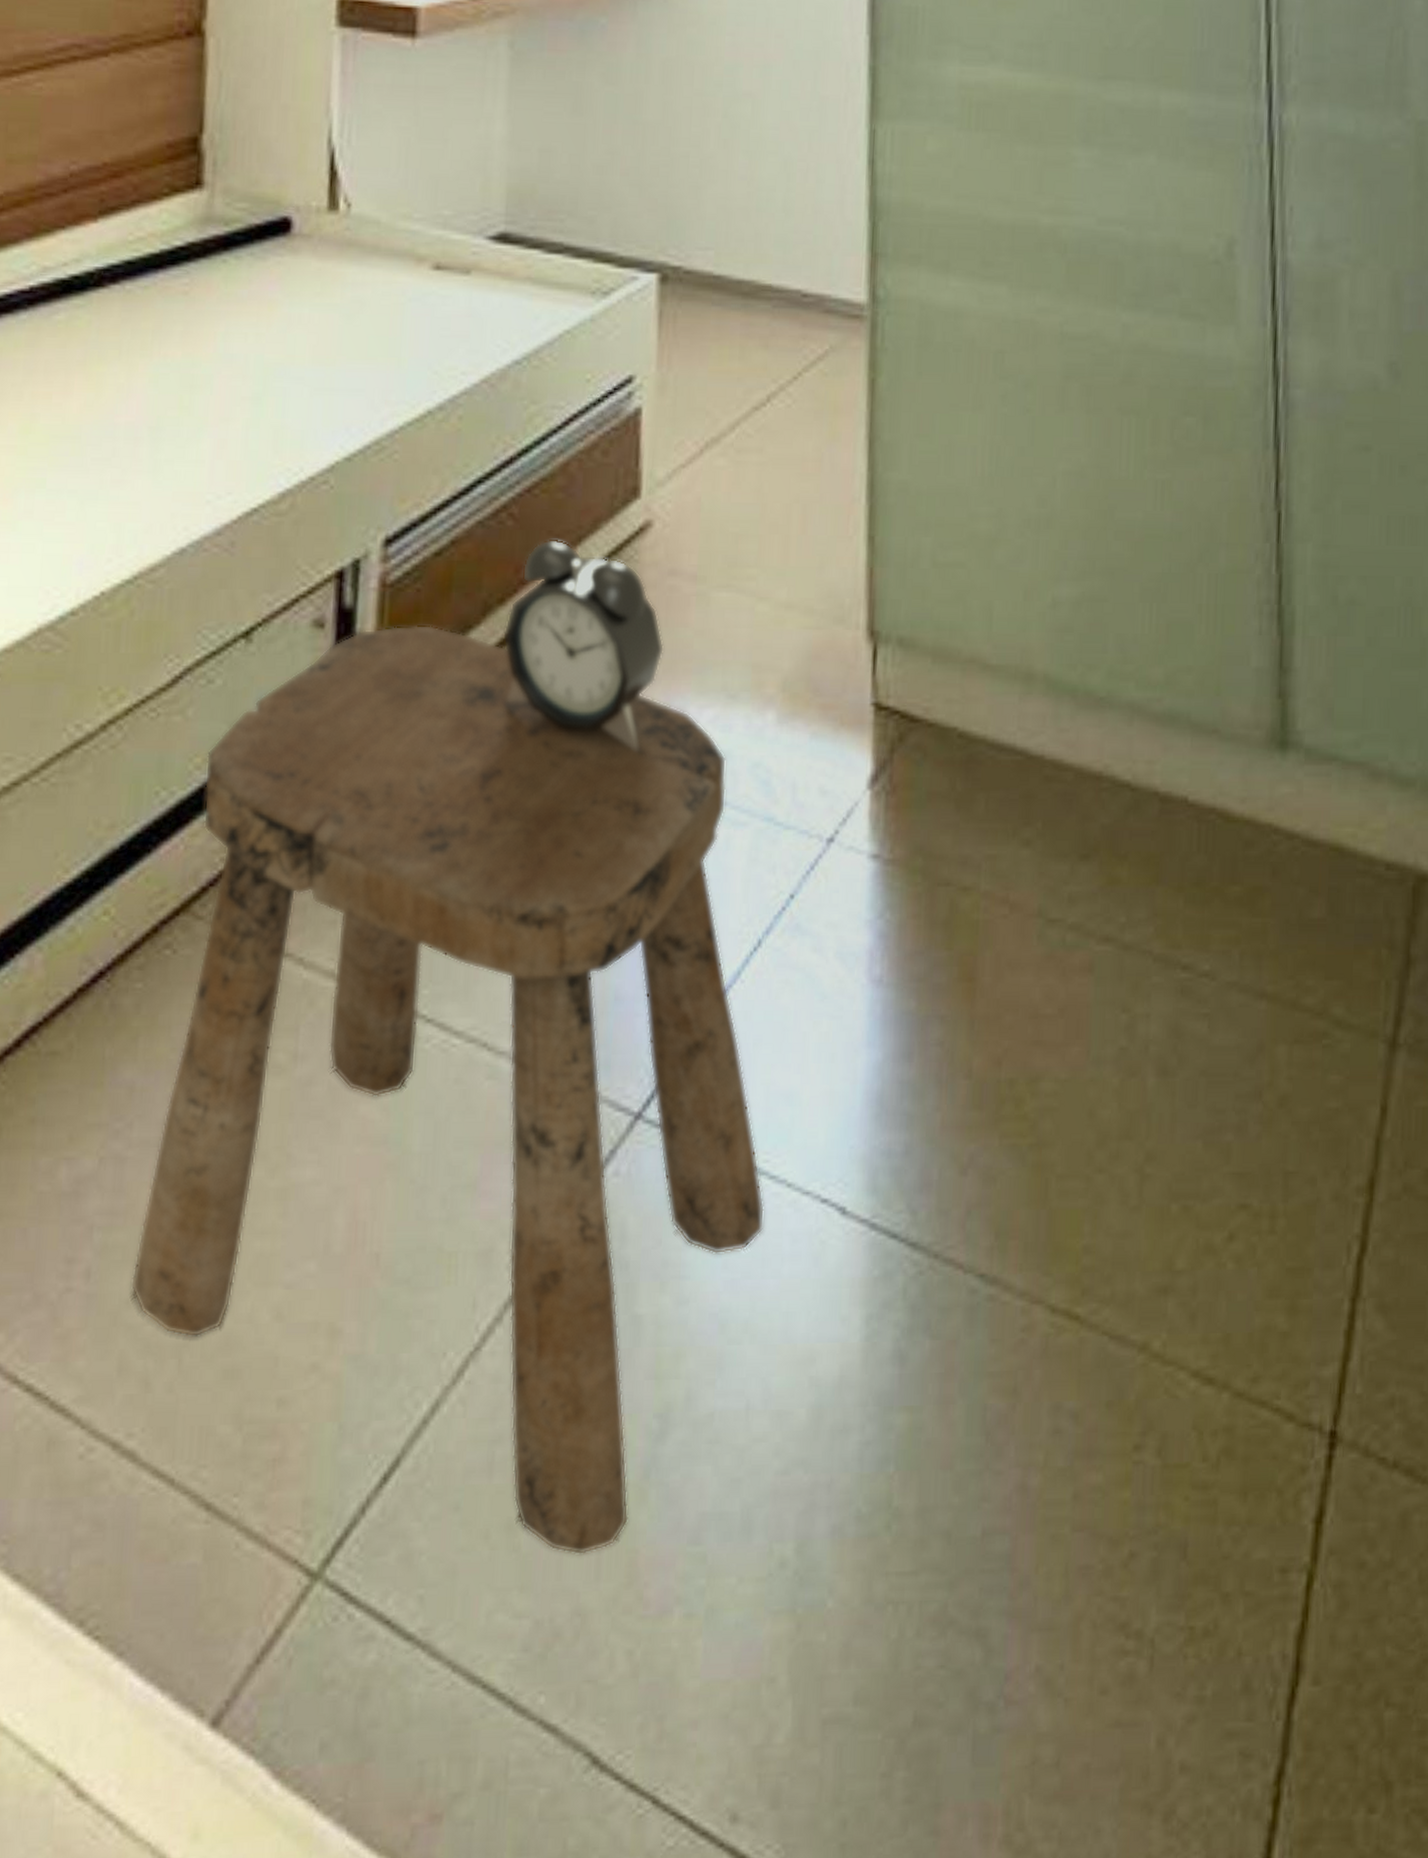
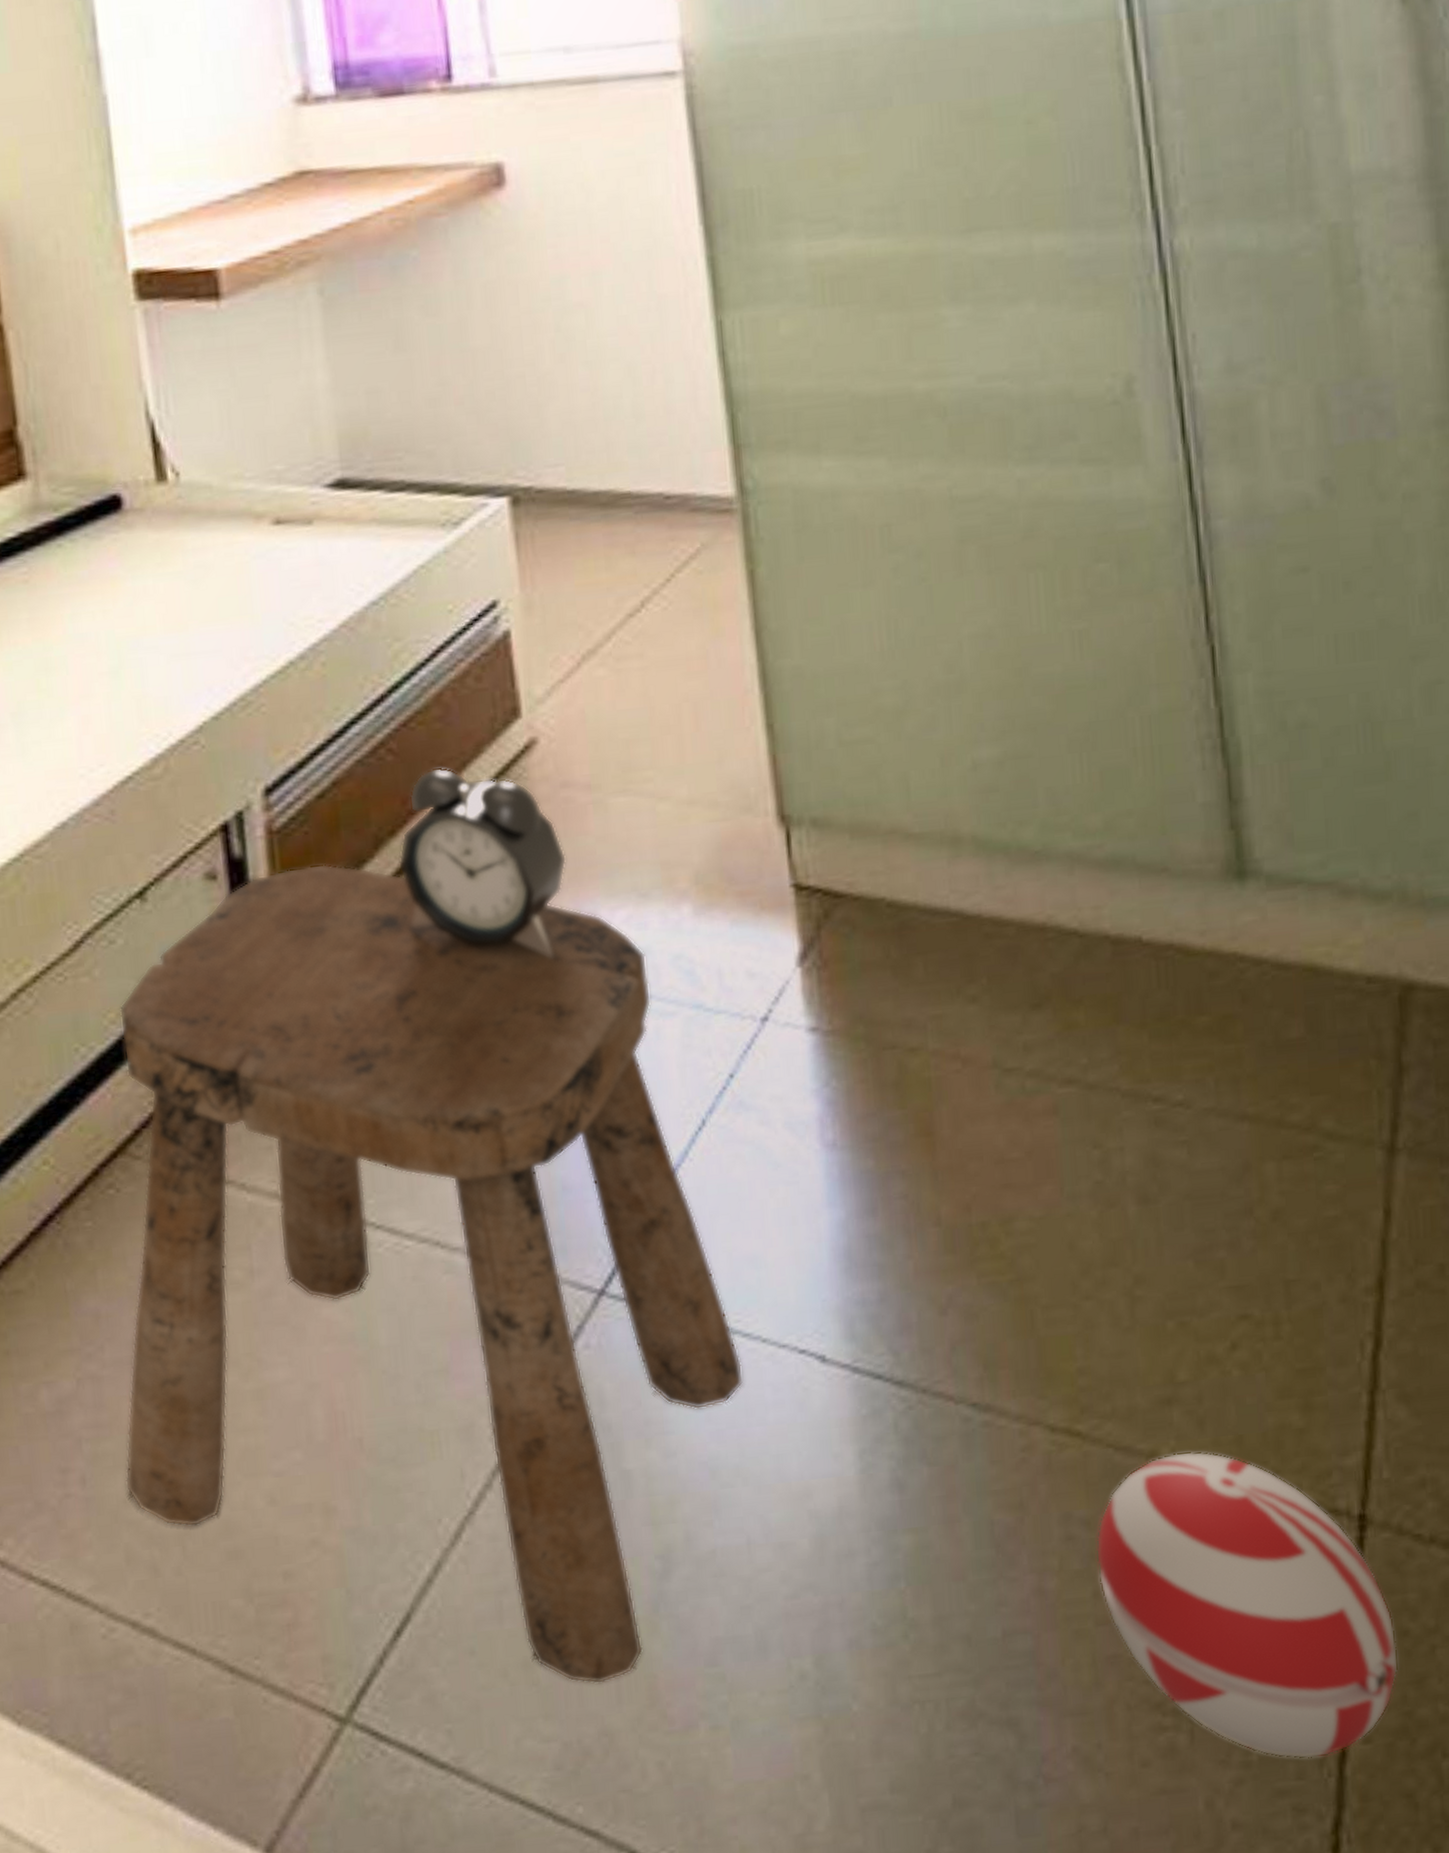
ball: none [1080,1346,1354,1698] -> present [1095,1451,1399,1759]

